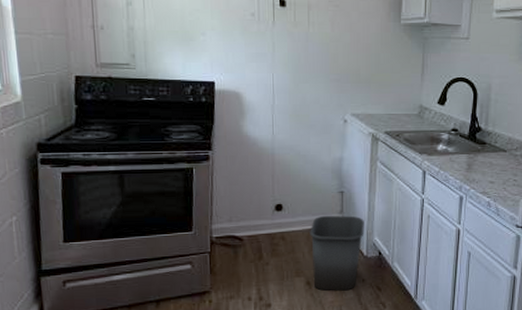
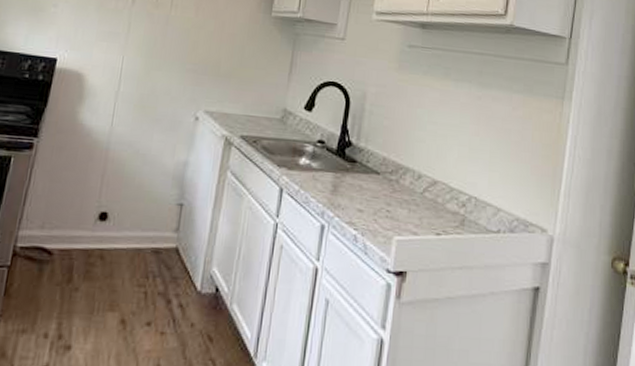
waste bin: present [310,215,364,291] -> none [129,232,203,338]

